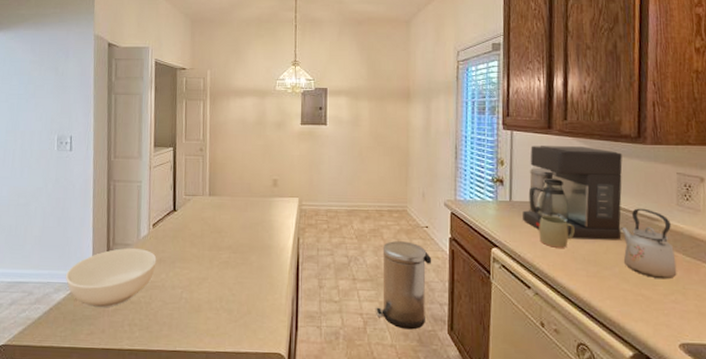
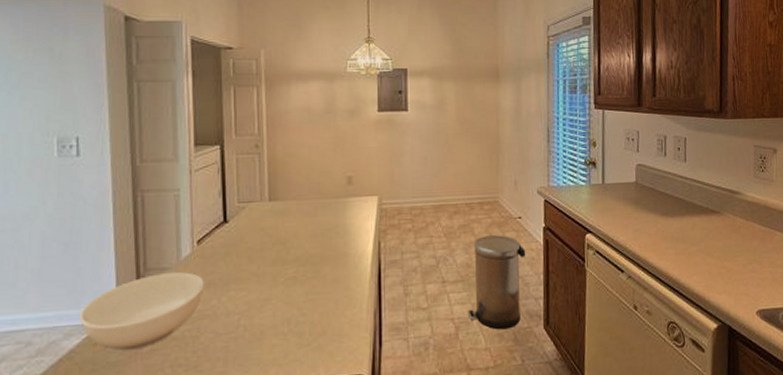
coffee maker: present [523,146,623,239] -> none [615,123,707,217]
canister: present [529,167,556,212] -> none [621,147,646,193]
mug: present [539,216,575,248] -> none [630,196,664,228]
kettle: present [621,208,677,280] -> none [706,182,754,251]

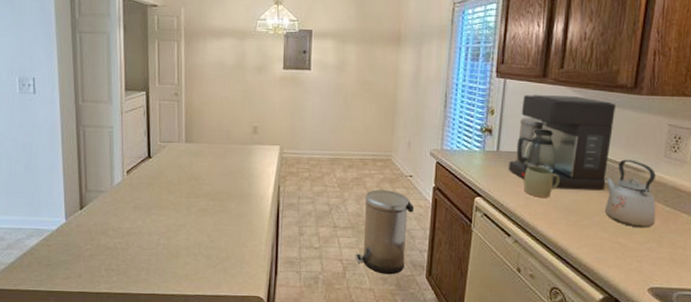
bowl: present [78,272,204,350] -> none [37,195,132,253]
coffee maker: none [615,123,707,217] -> present [509,95,616,189]
canister: none [621,147,646,193] -> present [516,117,547,162]
mug: none [630,196,664,228] -> present [523,166,560,198]
kettle: none [706,182,754,251] -> present [604,159,656,228]

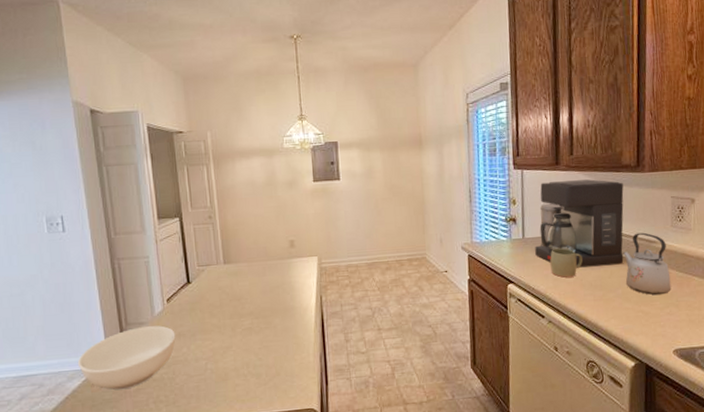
bowl: none [37,195,132,253] -> present [77,325,176,390]
pedal bin: present [355,190,415,275] -> none [401,287,453,370]

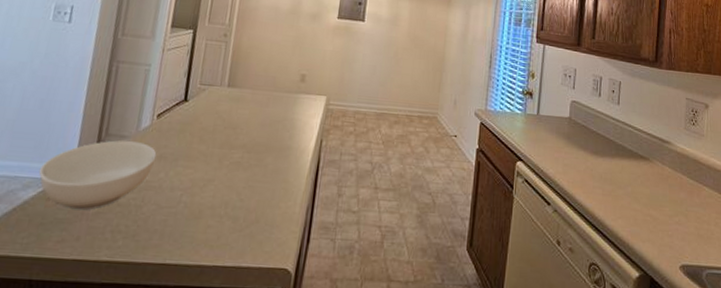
coffee maker: present [535,179,624,266] -> none [548,61,641,159]
canister: present [540,203,565,246] -> none [554,82,582,127]
mug: present [550,248,583,278] -> none [562,131,595,165]
kettle: present [623,232,672,295] -> none [636,129,681,201]

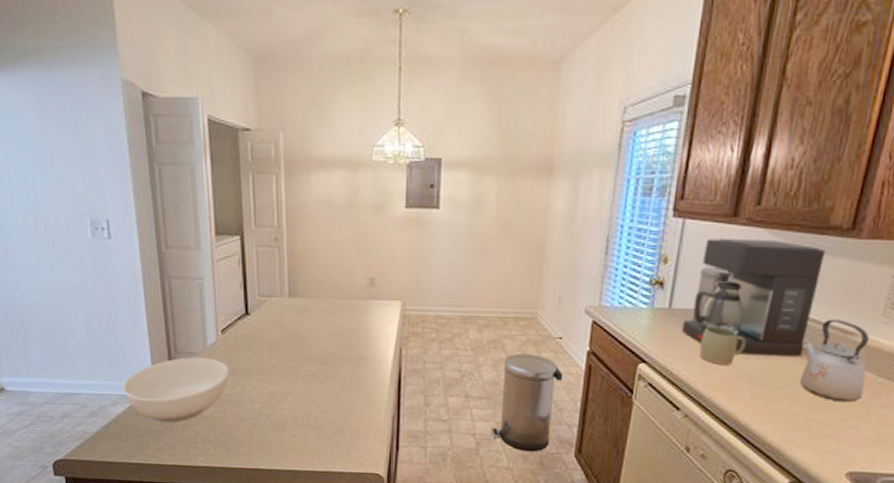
pedal bin: none [394,149,458,245] -> present [490,354,564,452]
coffee maker: none [548,61,641,159] -> present [682,239,825,356]
canister: none [554,82,582,127] -> present [692,266,734,322]
mug: none [562,131,595,165] -> present [699,327,746,365]
kettle: none [636,129,681,201] -> present [799,319,869,403]

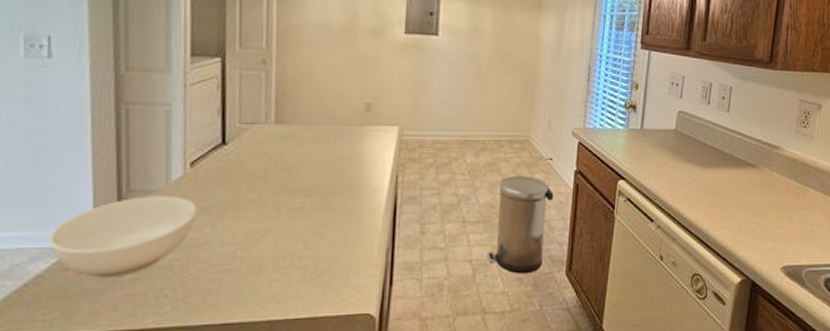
coffee maker: present [682,239,825,356] -> none [652,68,753,167]
canister: present [692,266,734,322] -> none [659,92,690,140]
mug: present [699,327,746,365] -> none [667,145,702,178]
kettle: present [799,319,869,403] -> none [742,135,788,206]

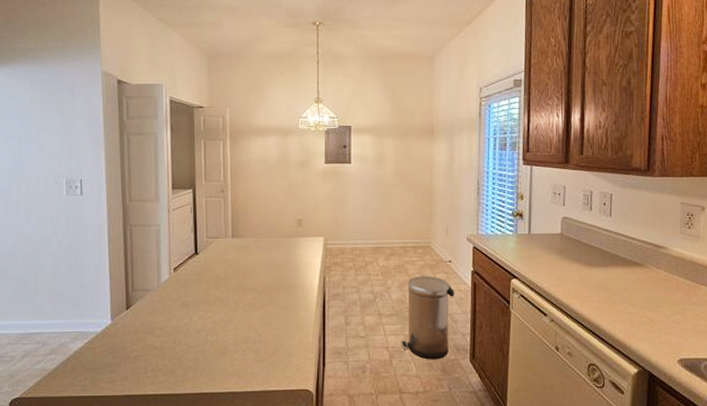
bowl: present [47,196,197,277] -> none [82,294,179,354]

